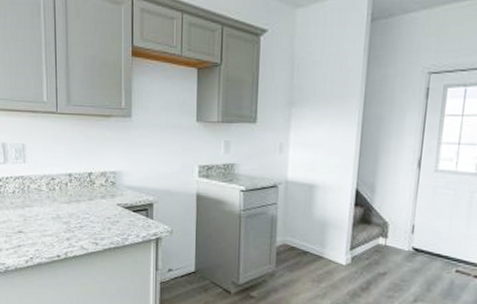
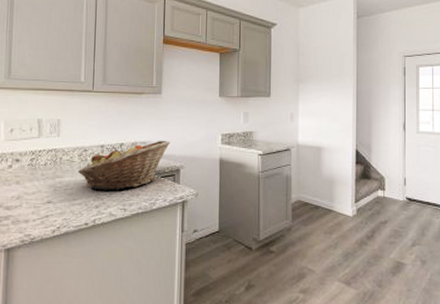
fruit basket: none [47,170,142,223] -> present [78,140,170,190]

